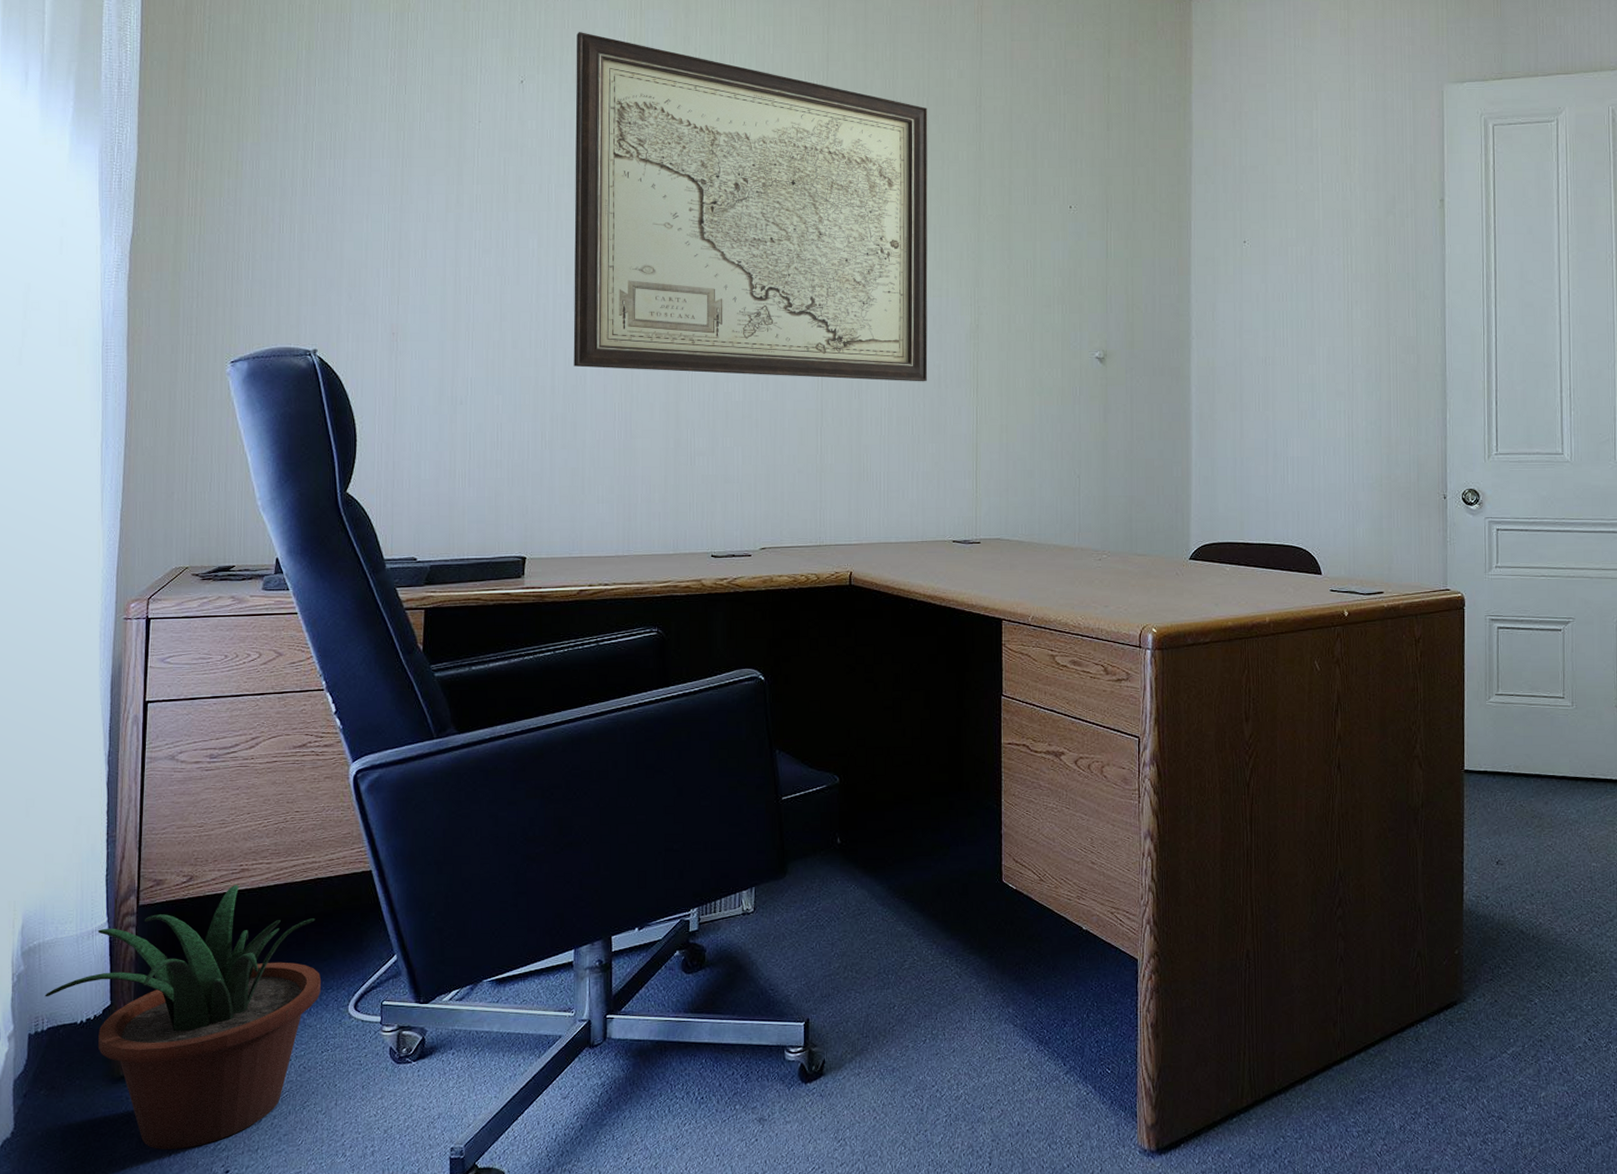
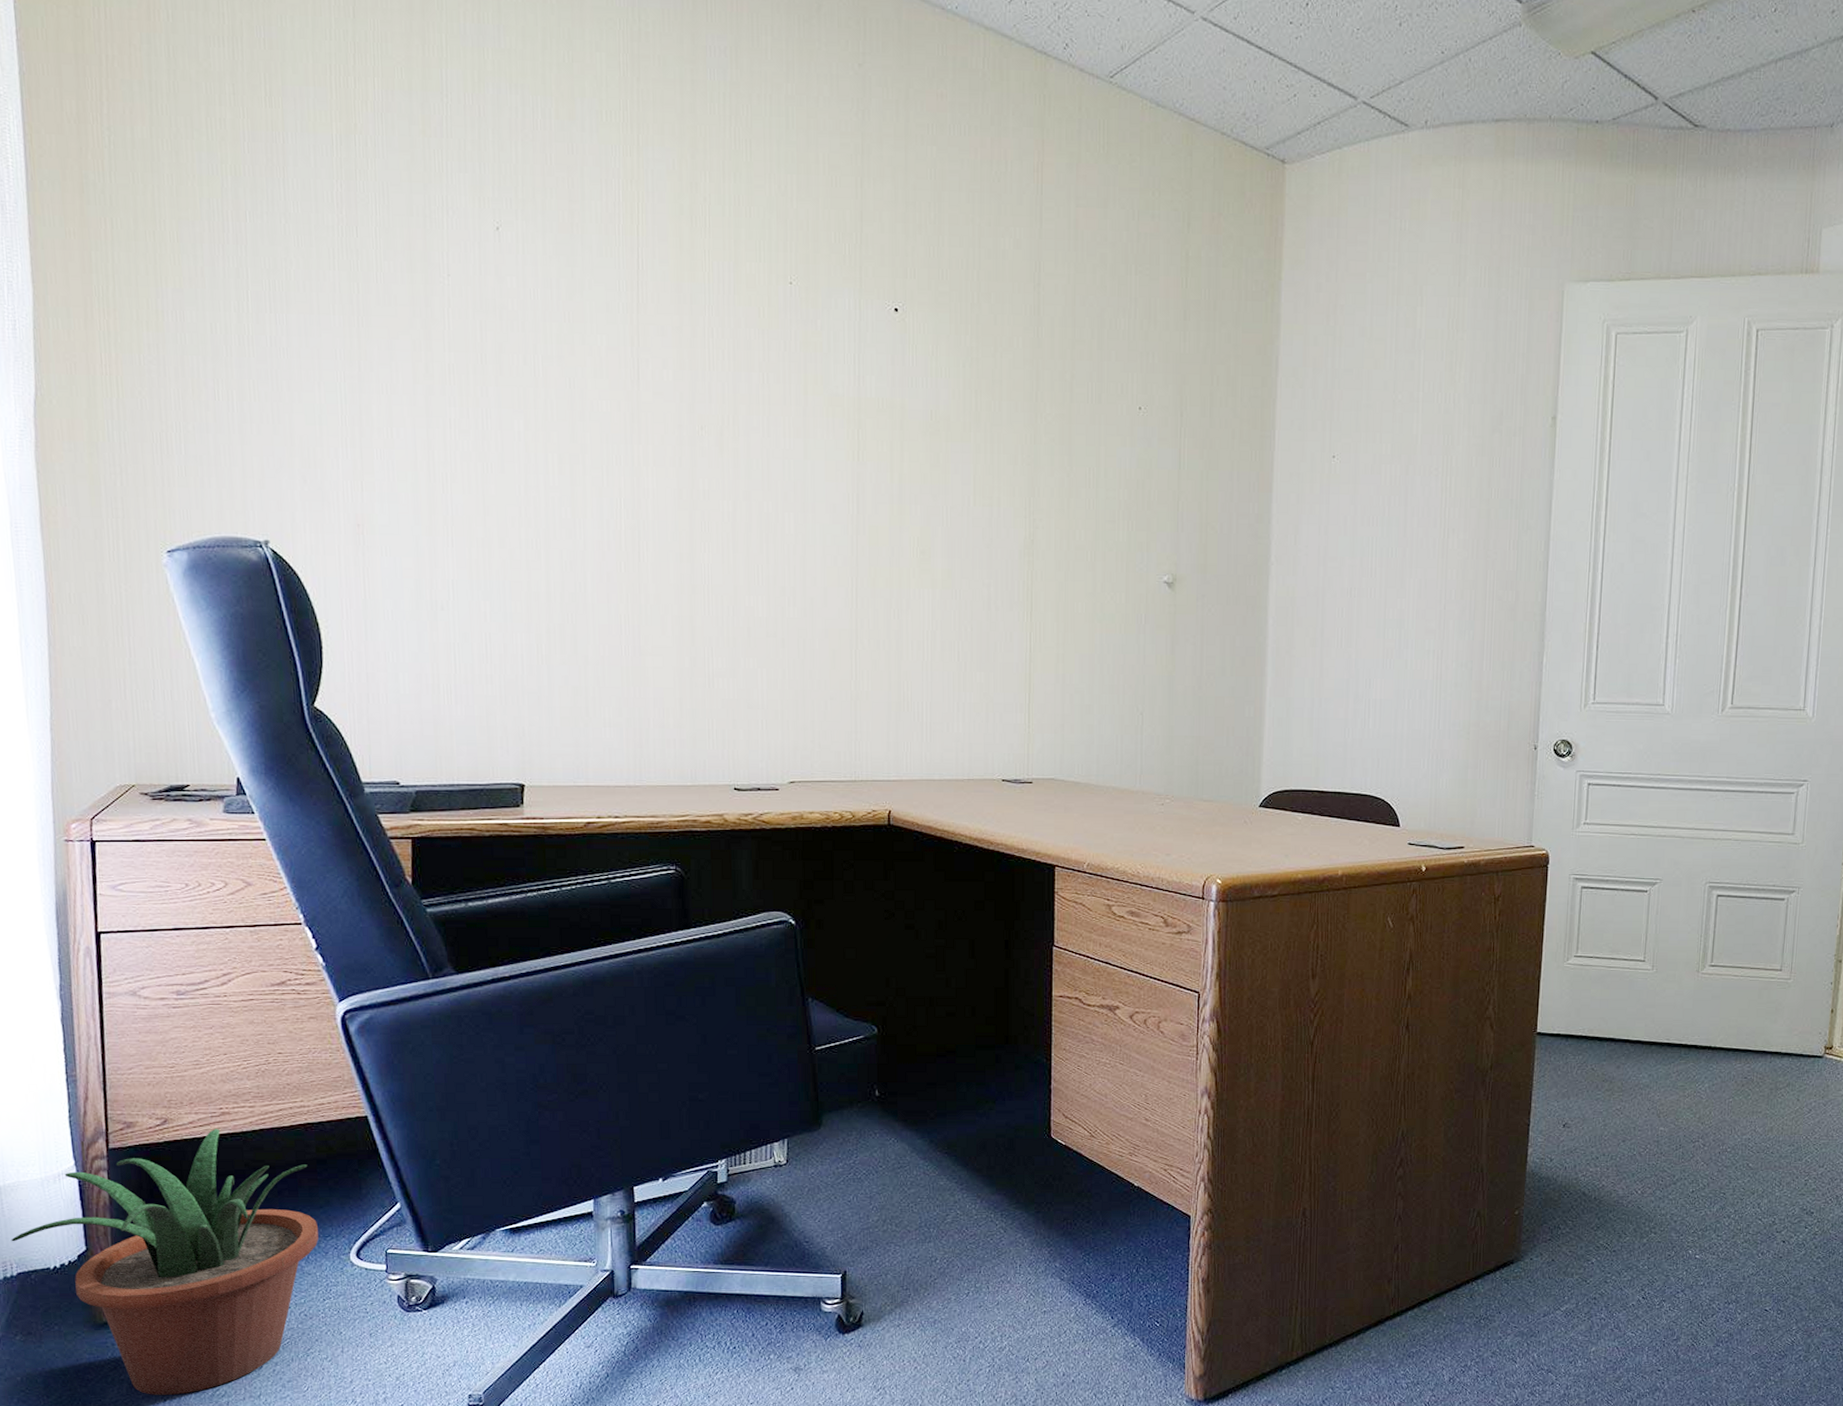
wall art: present [573,32,928,382] -> none [561,170,978,603]

